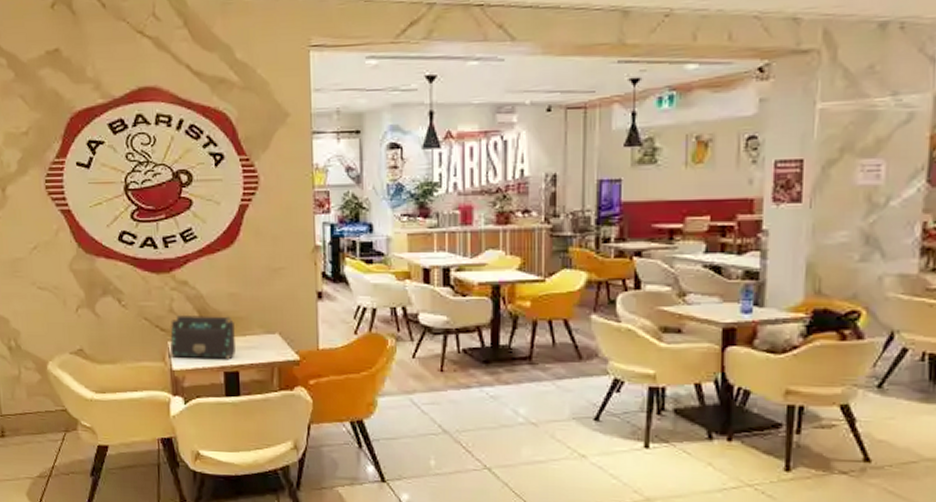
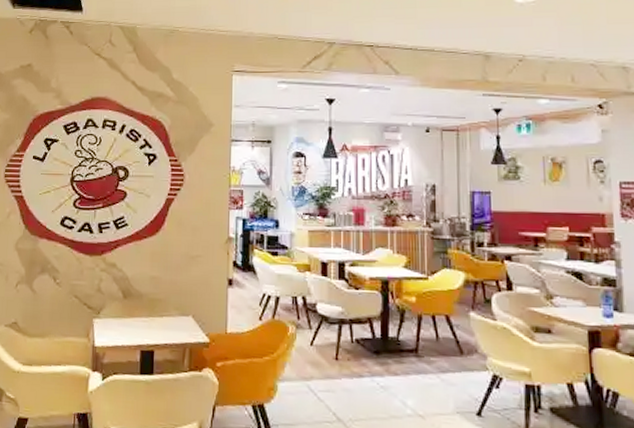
handbag: present [170,315,236,359] -> none [95,295,155,338]

